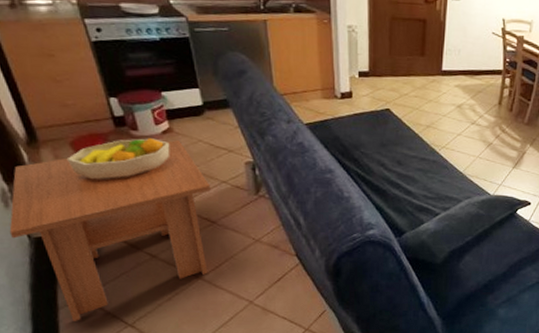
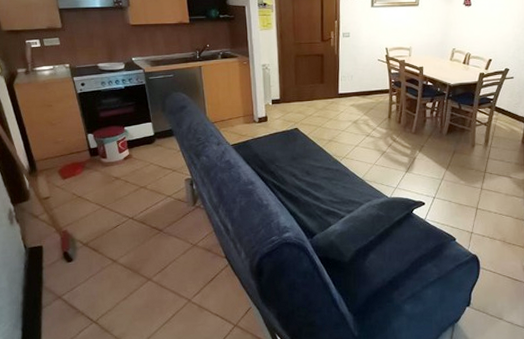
coffee table: present [9,140,211,321] -> none [12,164,159,319]
fruit bowl: present [66,138,170,180] -> none [55,164,129,199]

